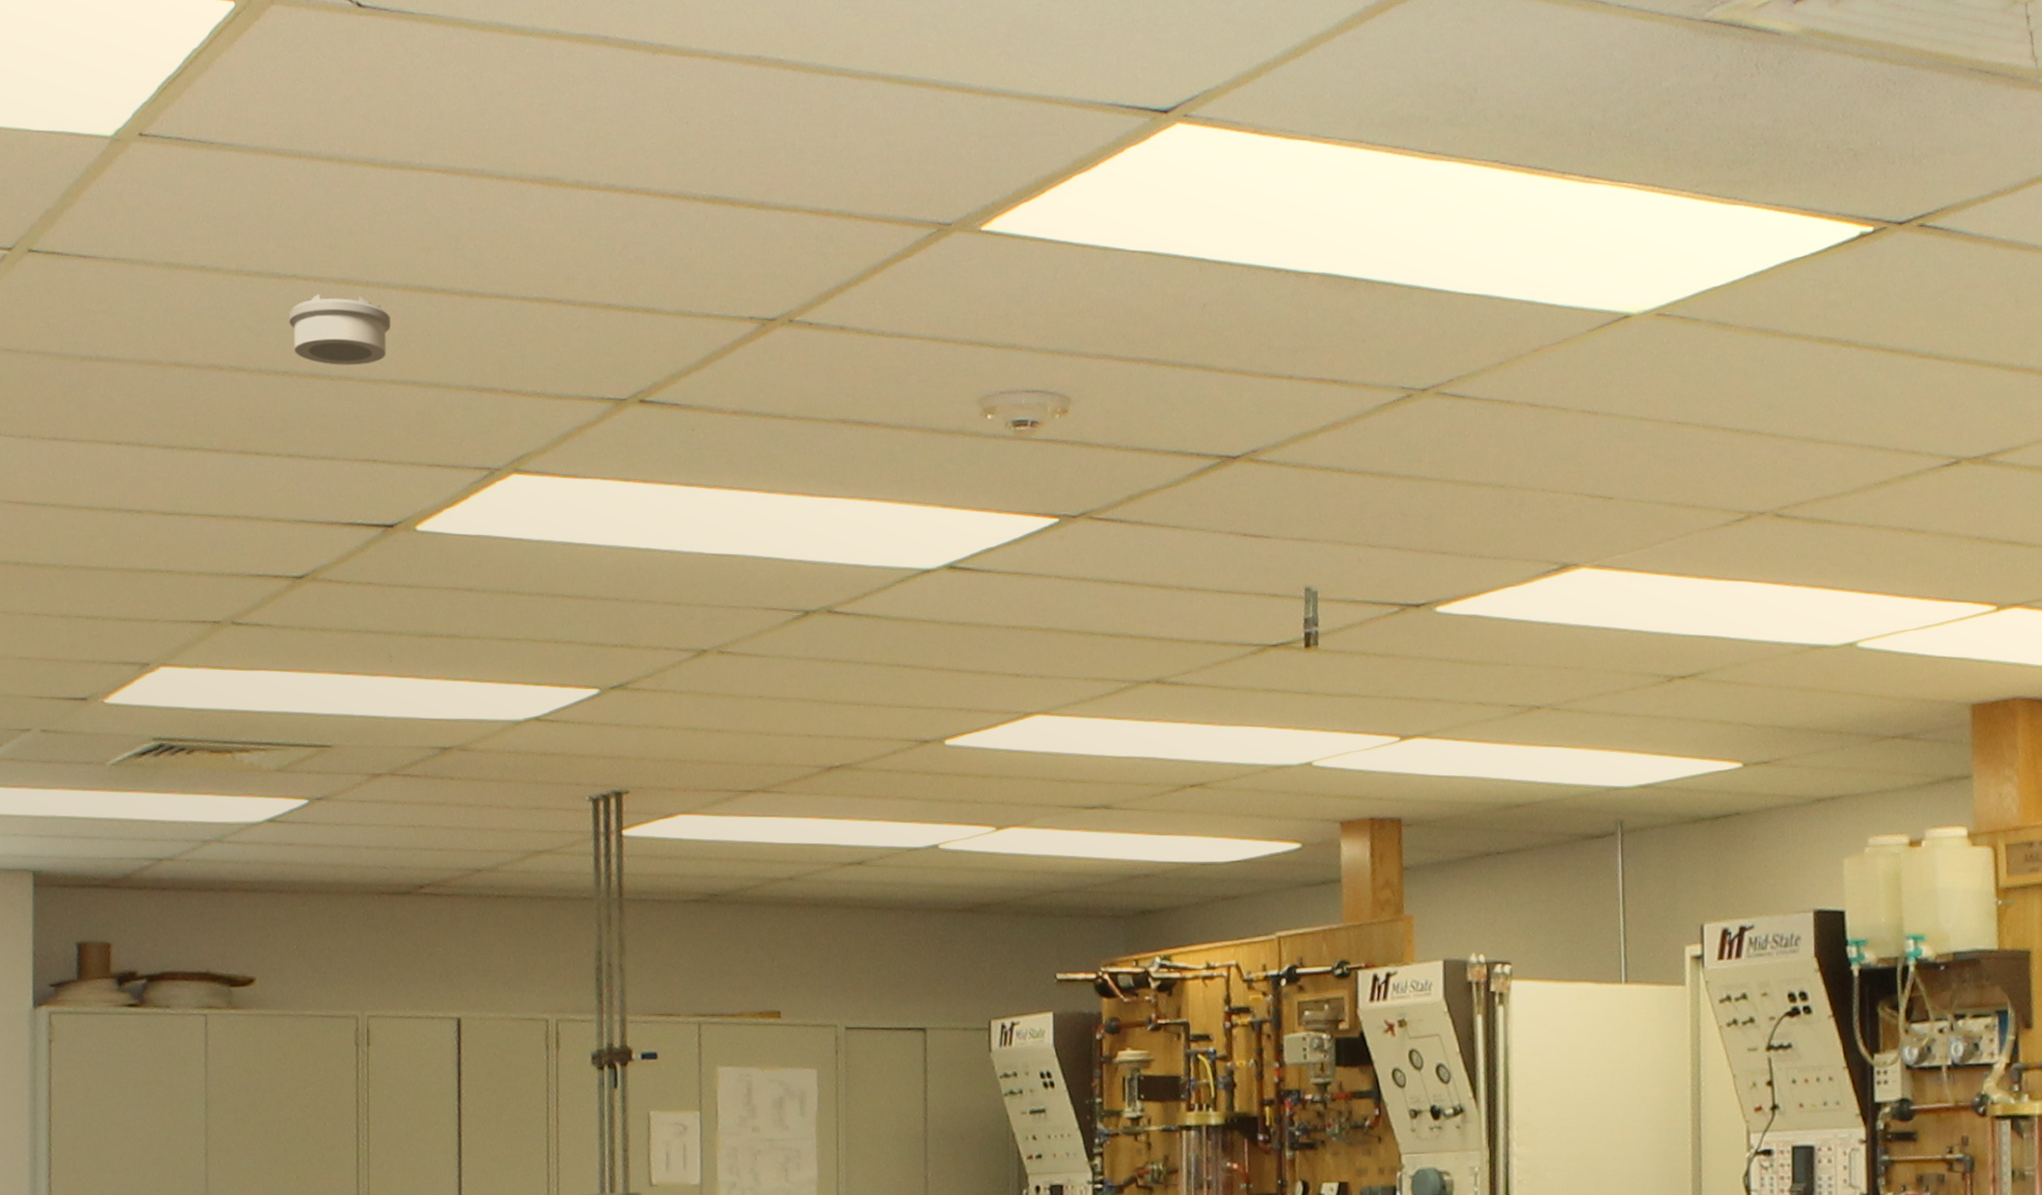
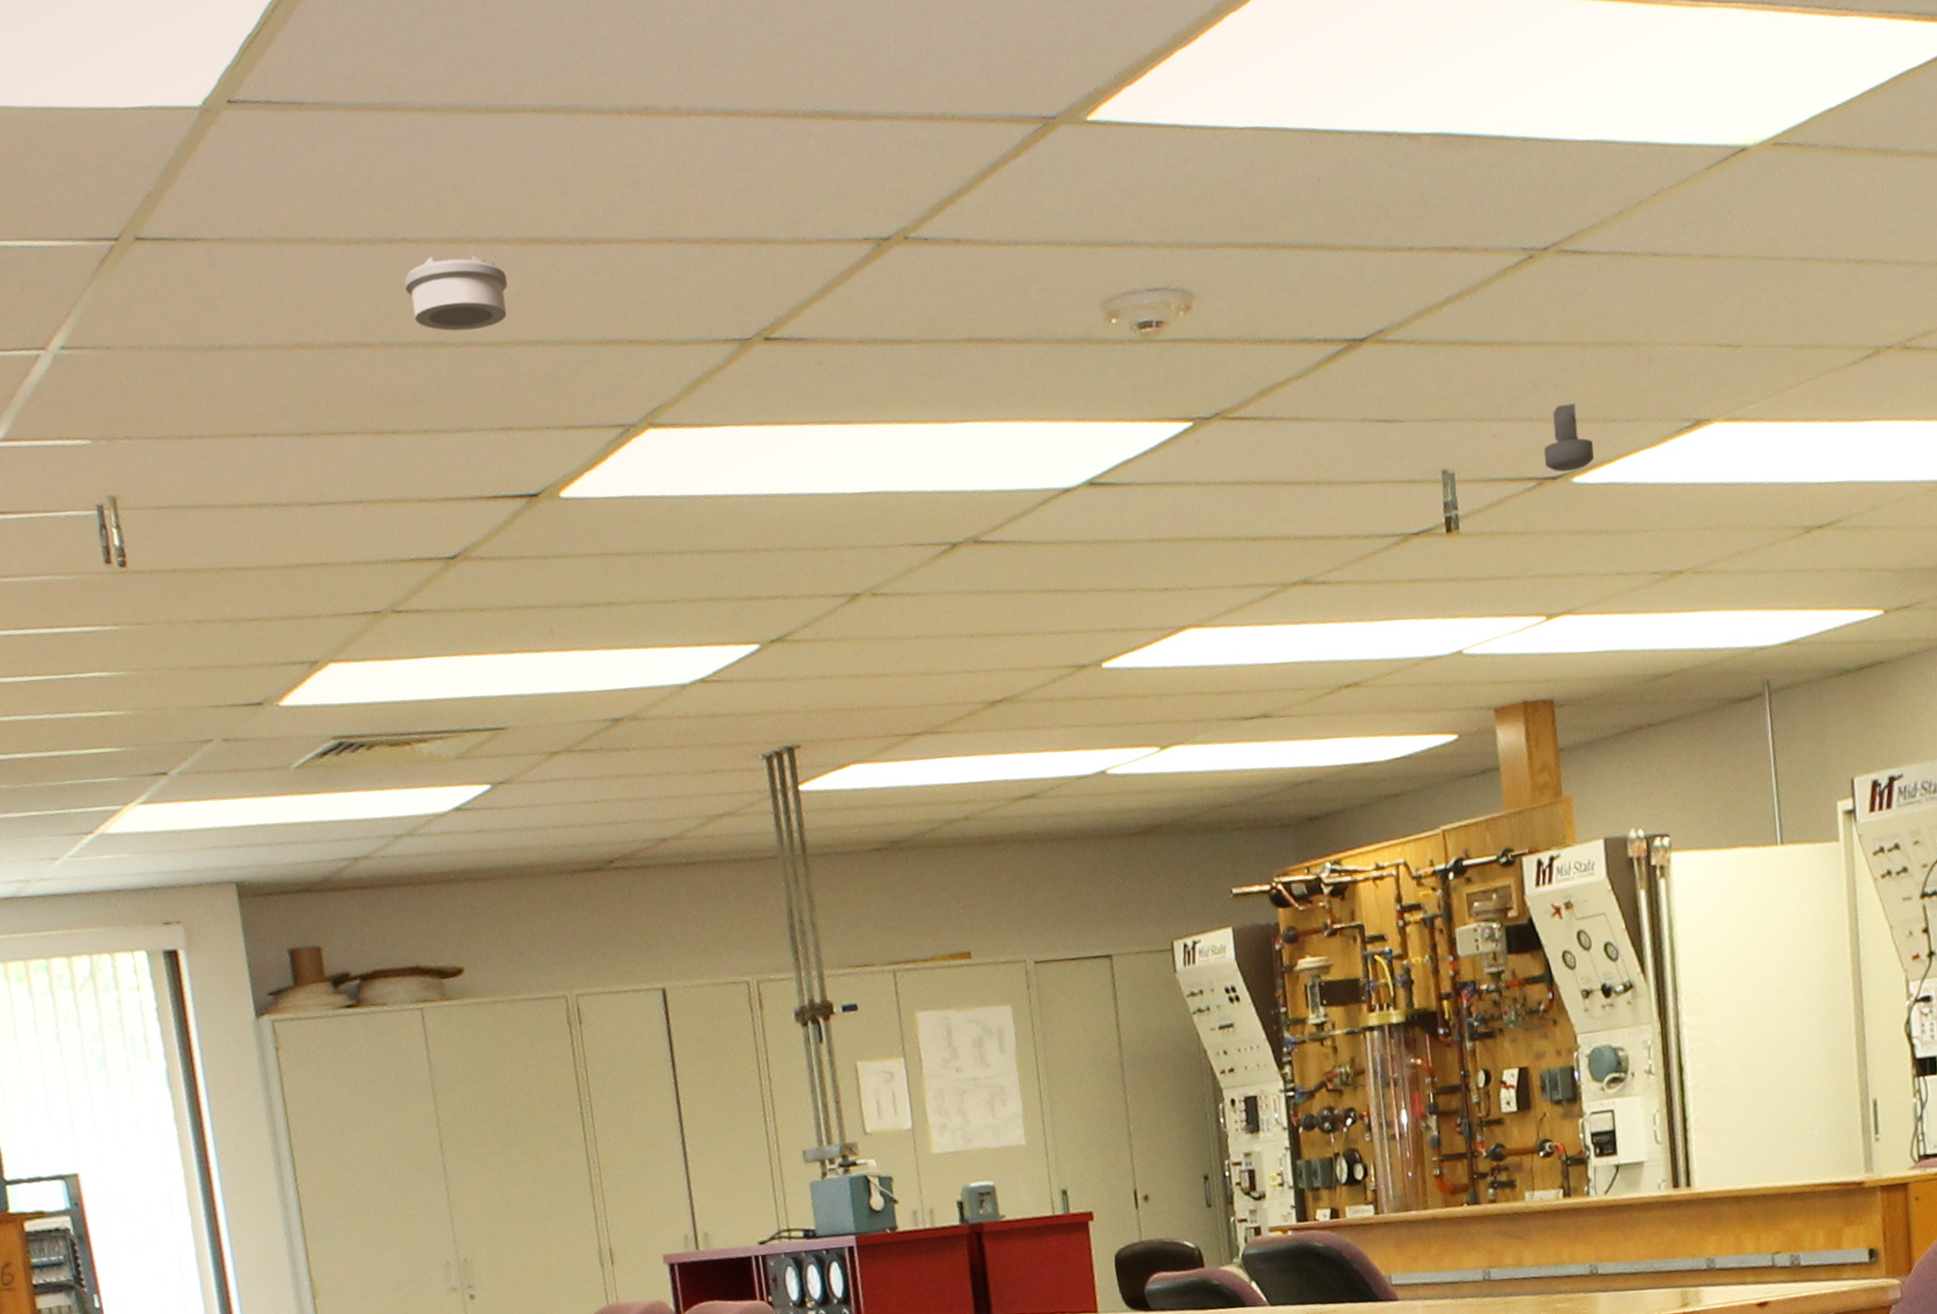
security camera: none [1410,536,1460,601] -> present [1544,403,1594,472]

